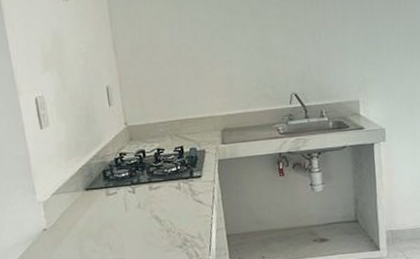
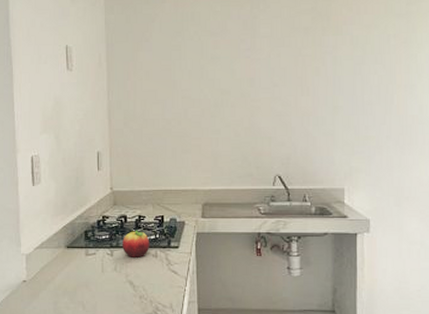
fruit: none [143,163,173,192] -> present [123,230,150,258]

